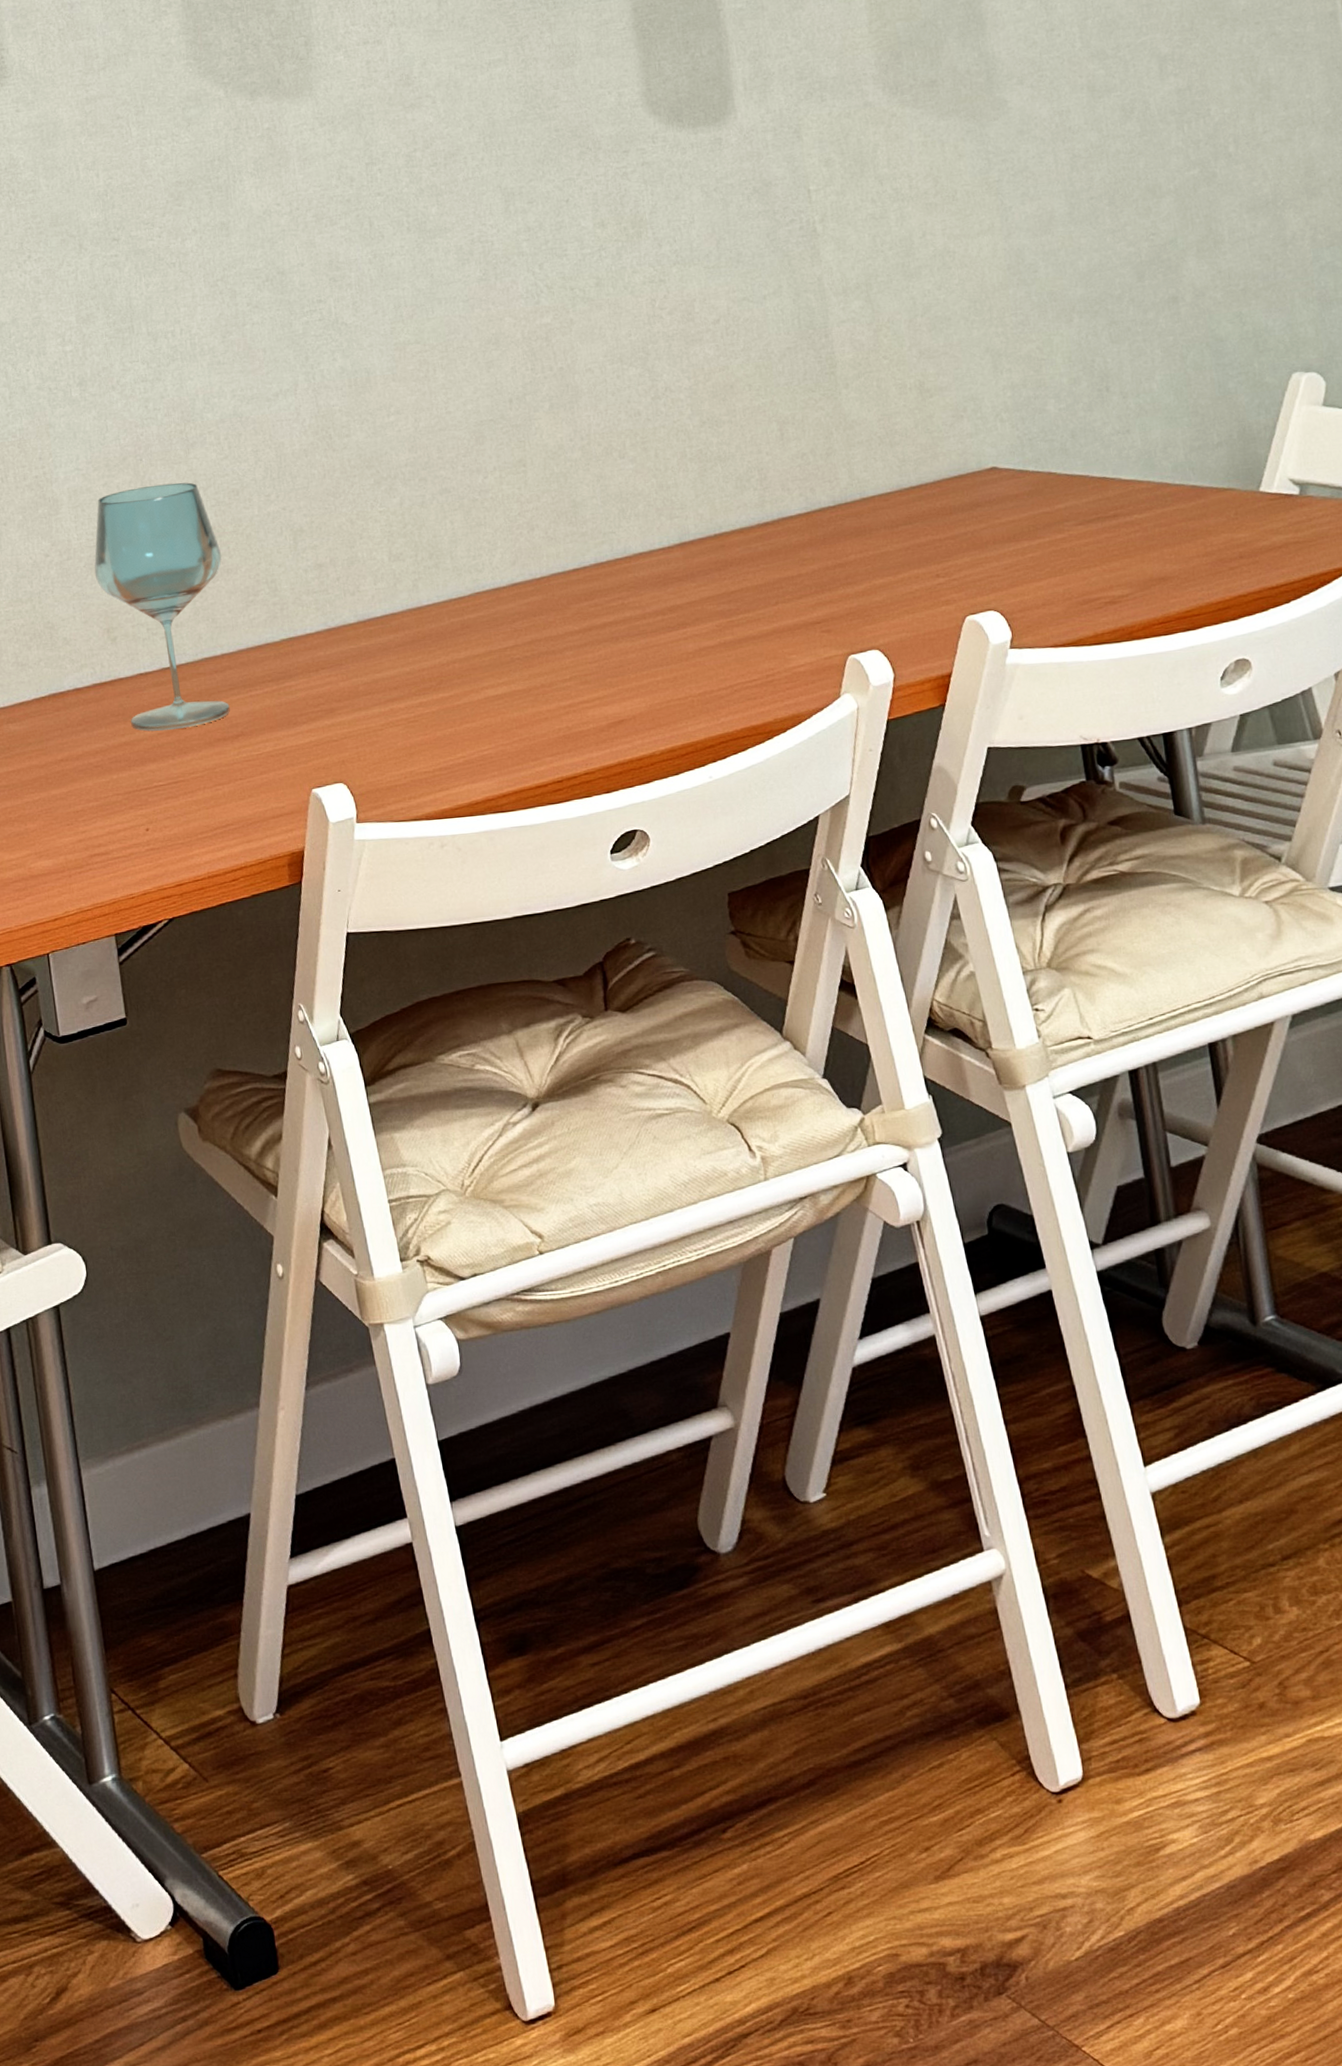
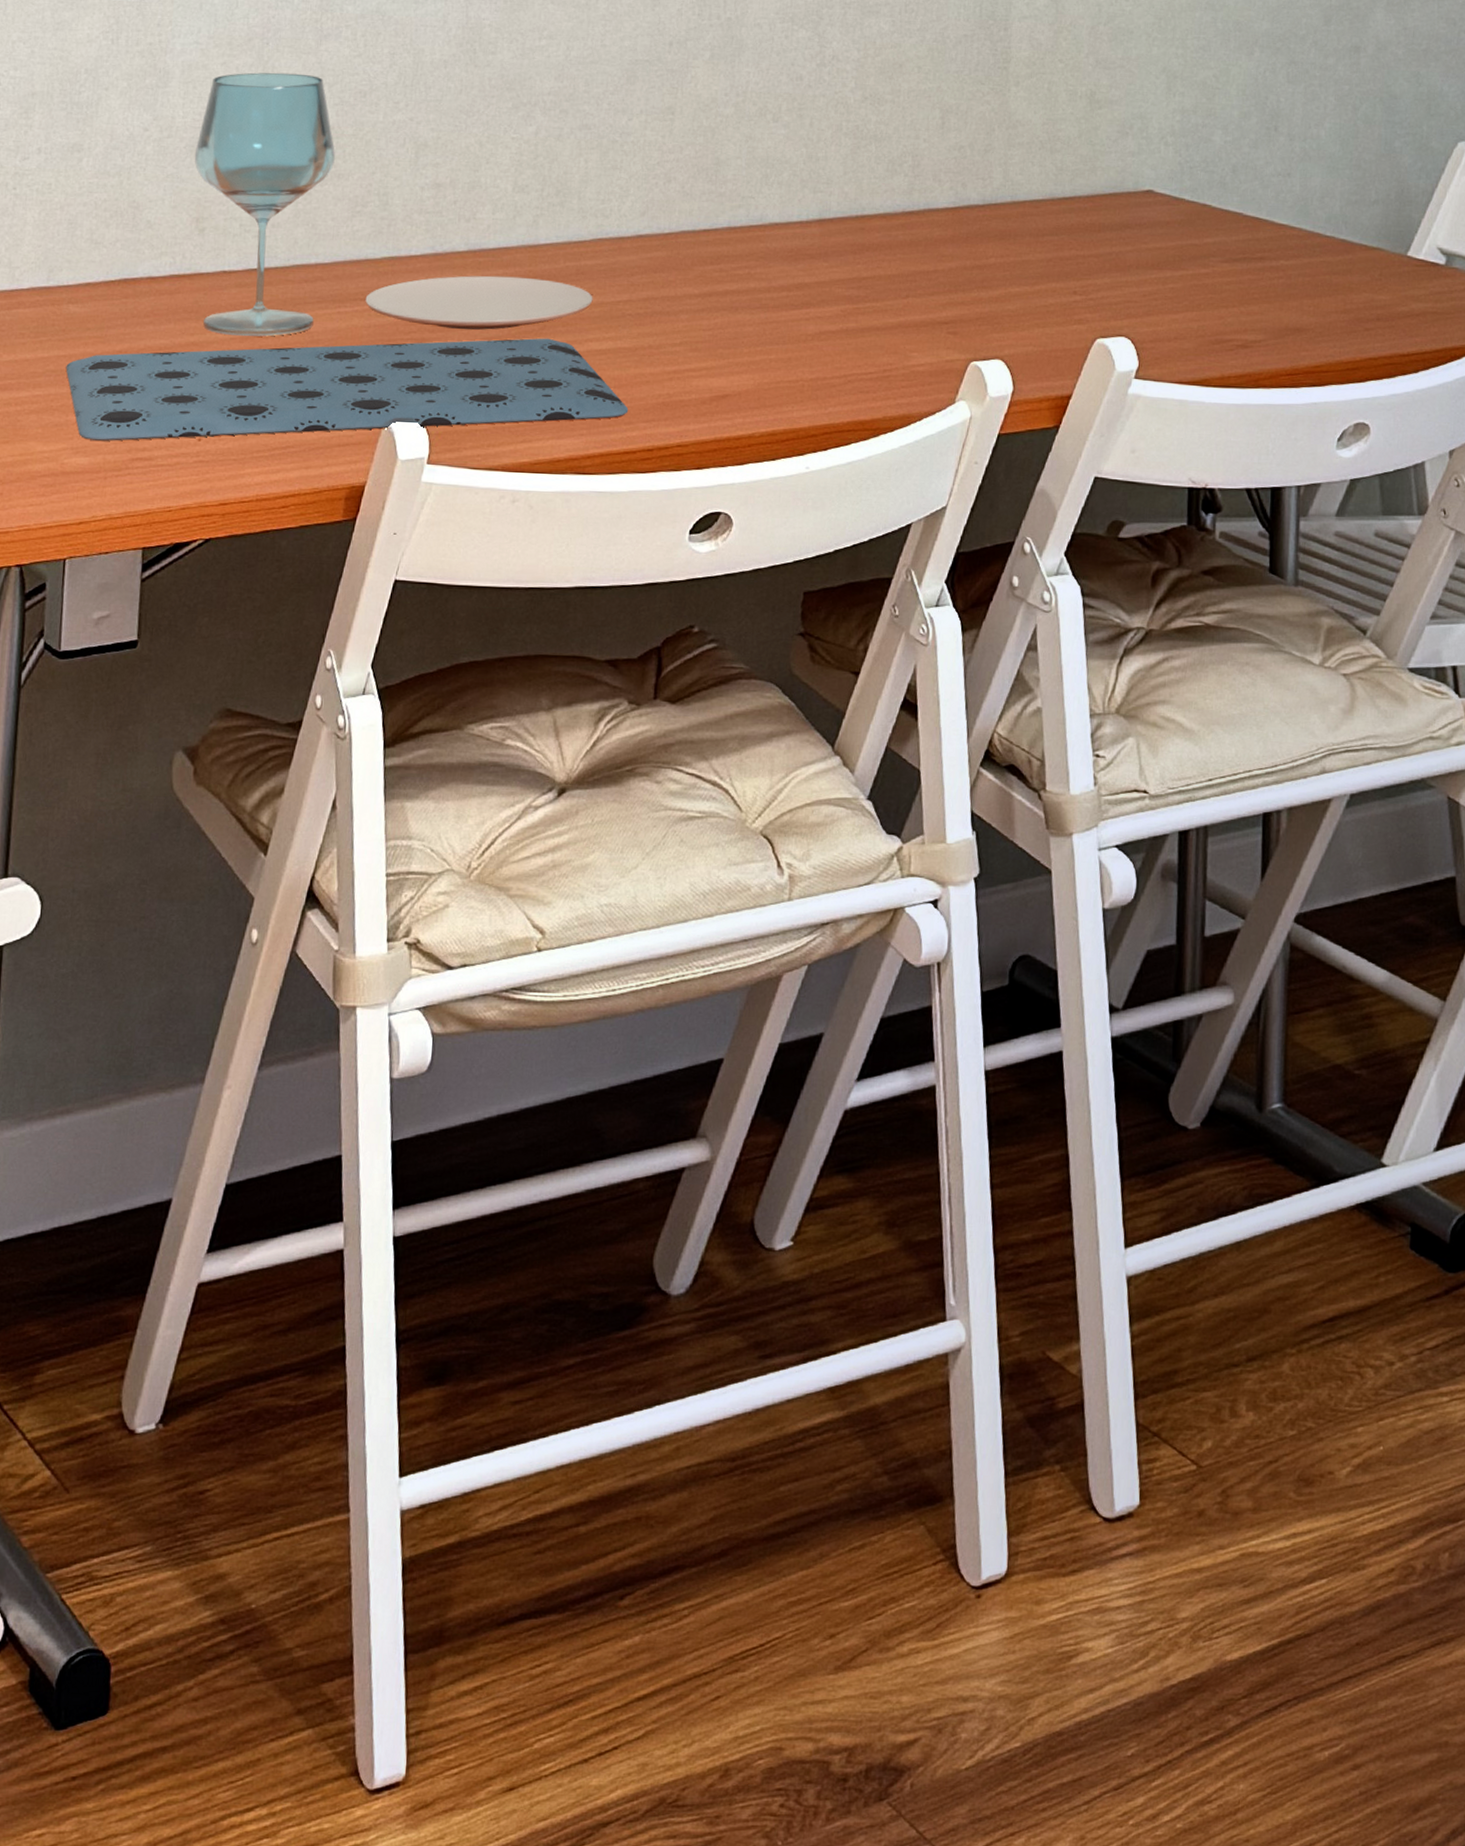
placemat: none [16,691,533,844] -> present [66,338,629,441]
plate: none [272,637,482,696] -> present [365,275,593,330]

